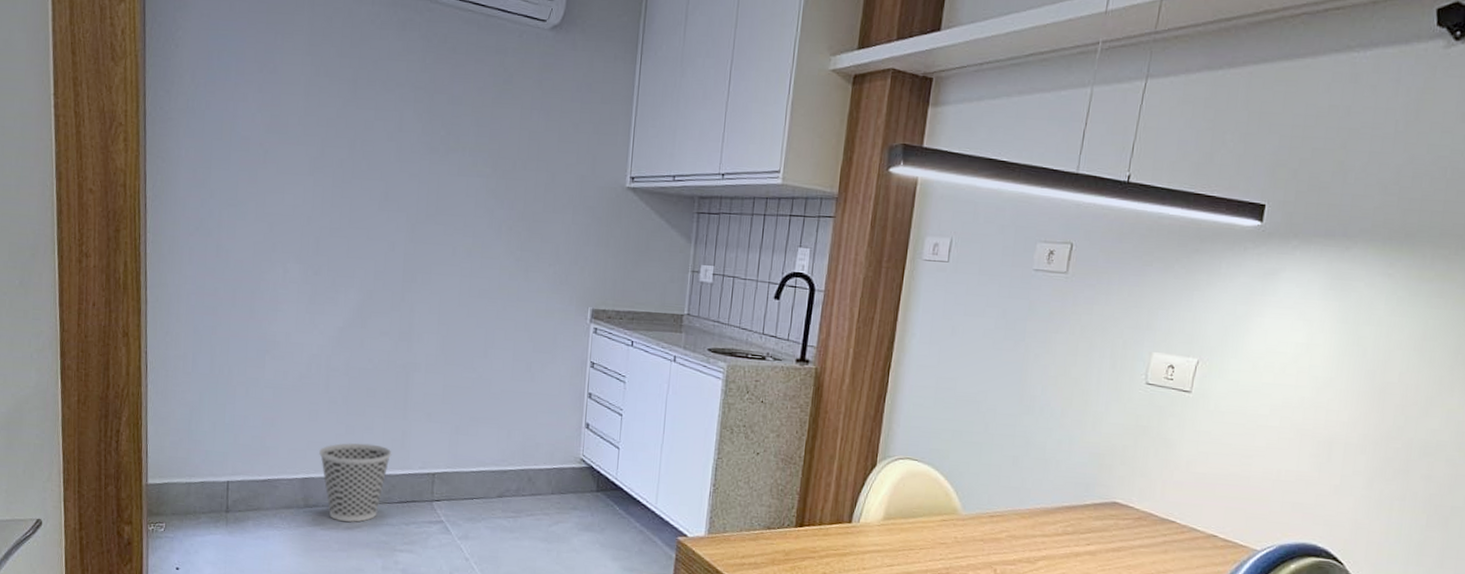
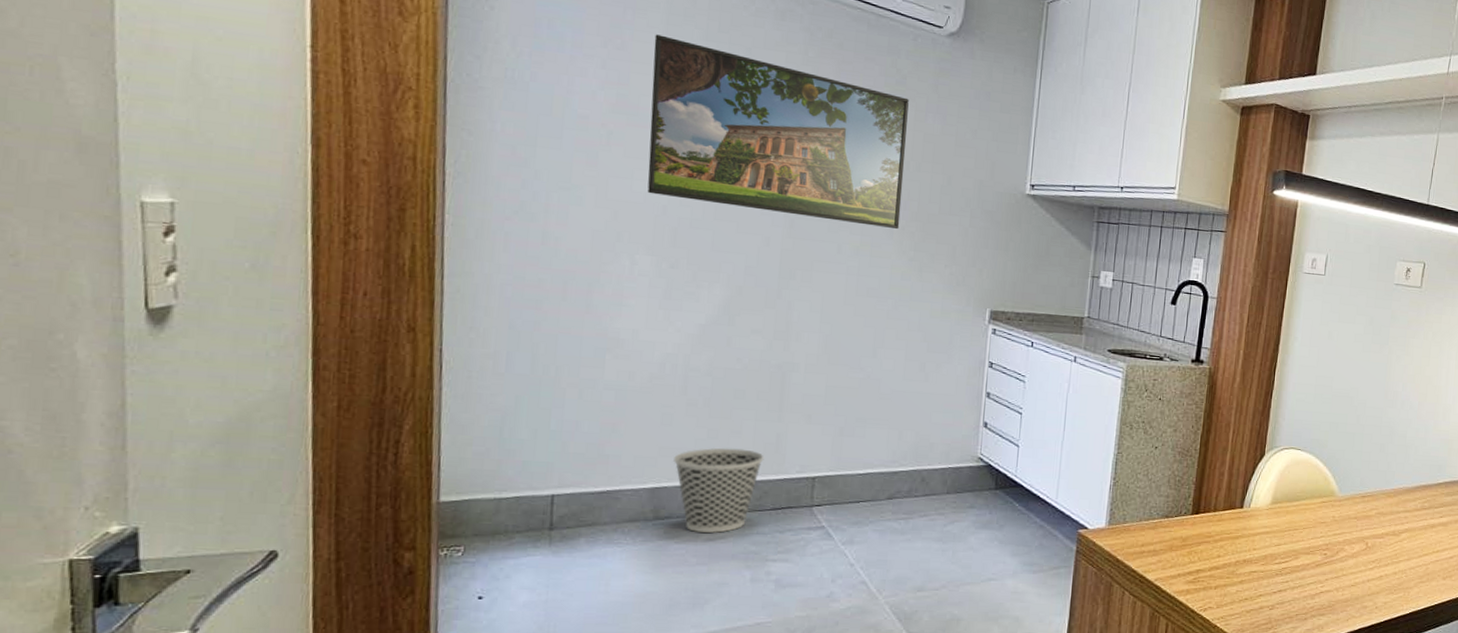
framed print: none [295,56,515,230] -> present [647,34,909,230]

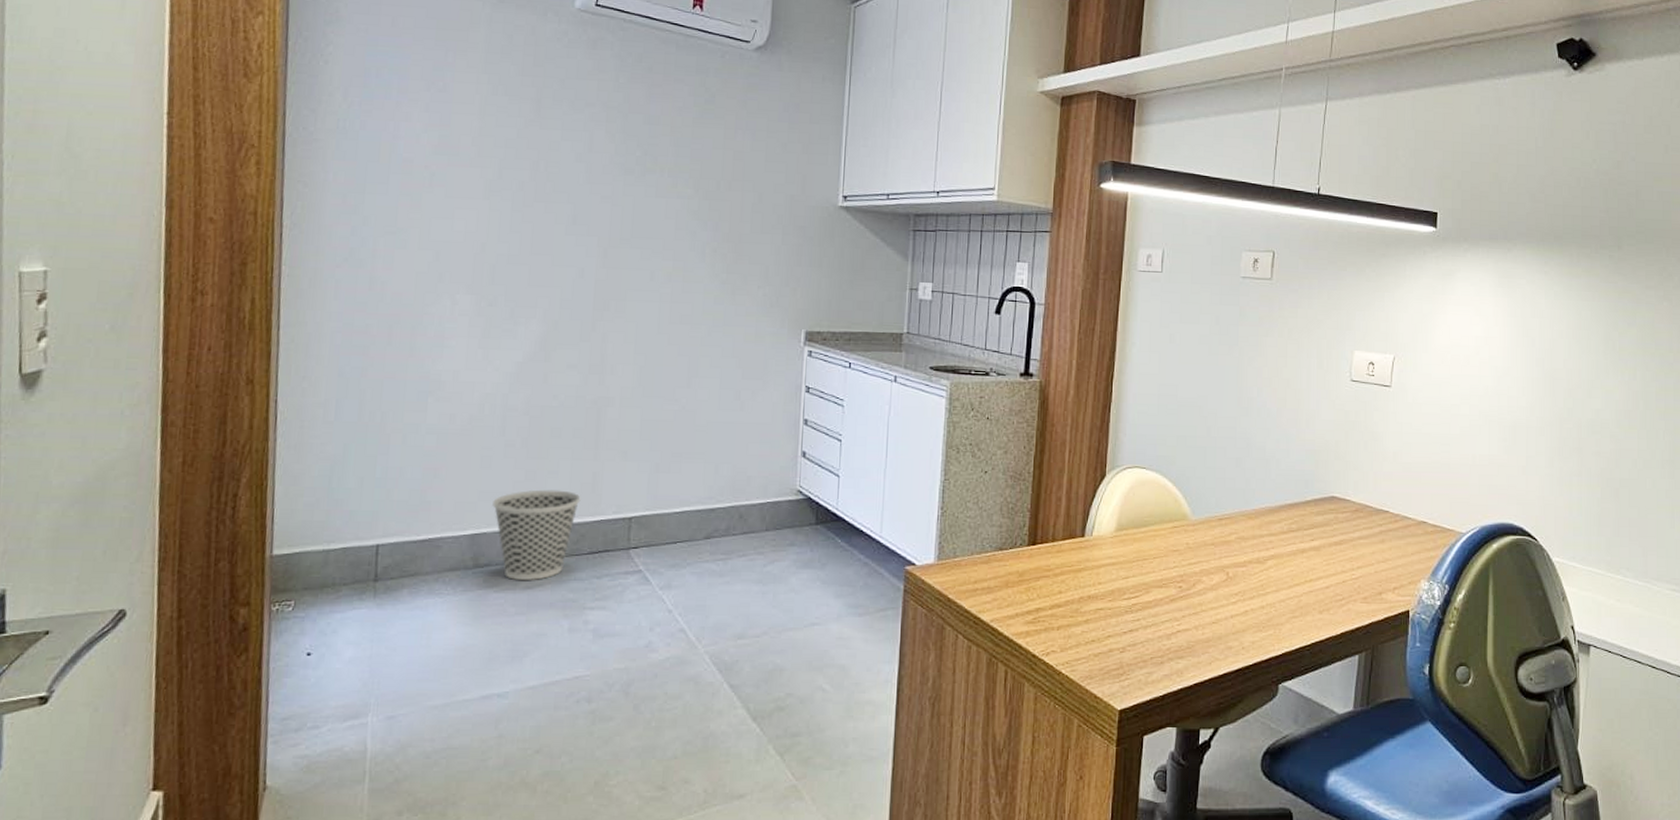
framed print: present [647,34,909,230] -> none [467,74,718,252]

